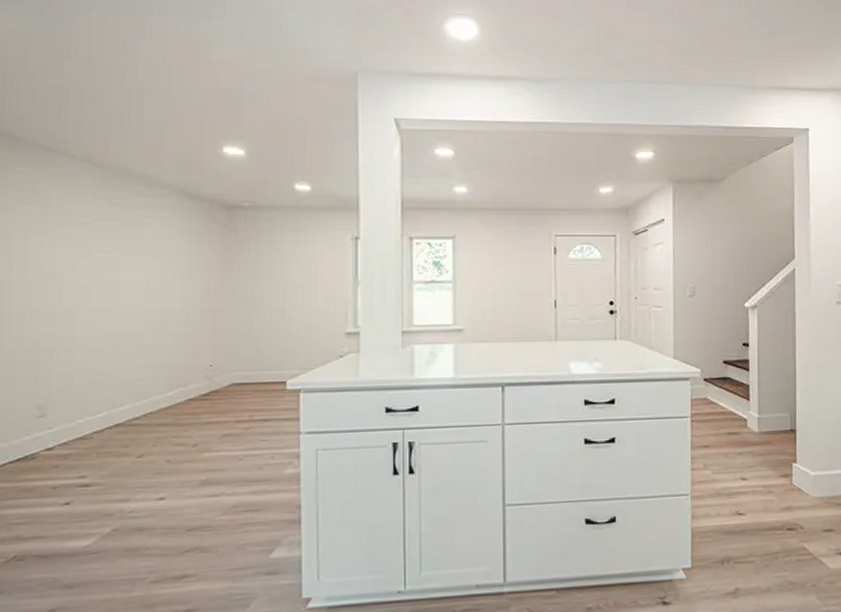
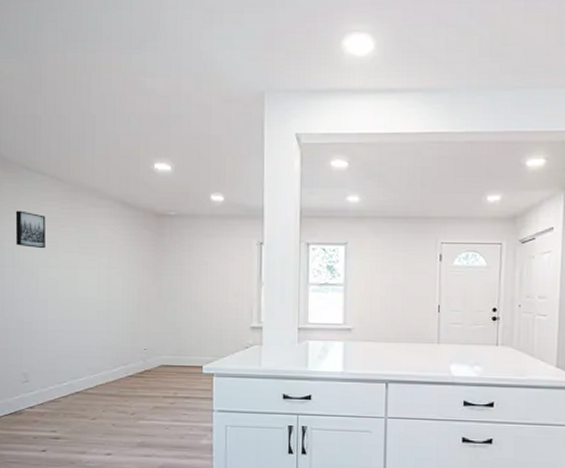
wall art: none [29,201,74,248] -> present [15,210,46,249]

